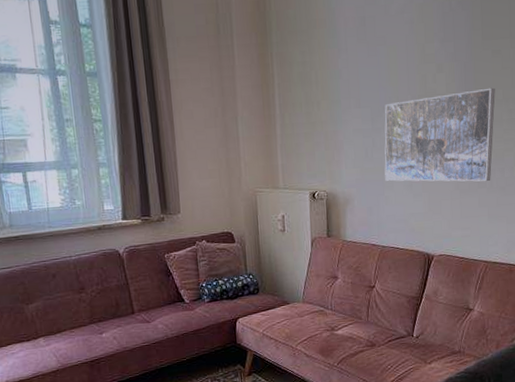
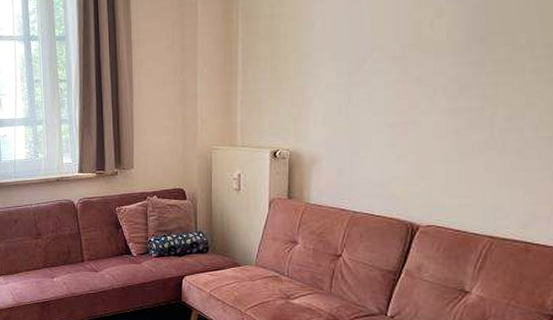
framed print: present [384,87,495,182] -> none [361,31,516,142]

